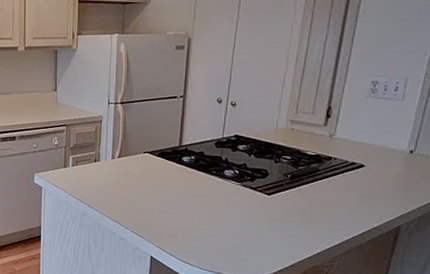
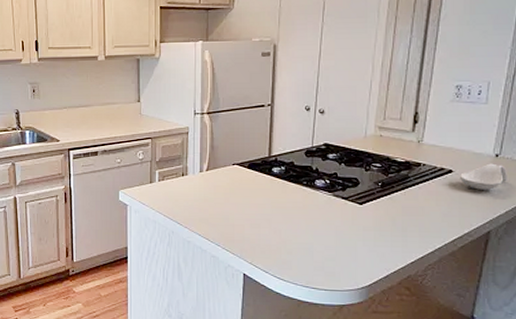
spoon rest: none [372,159,423,186] -> present [460,163,509,190]

